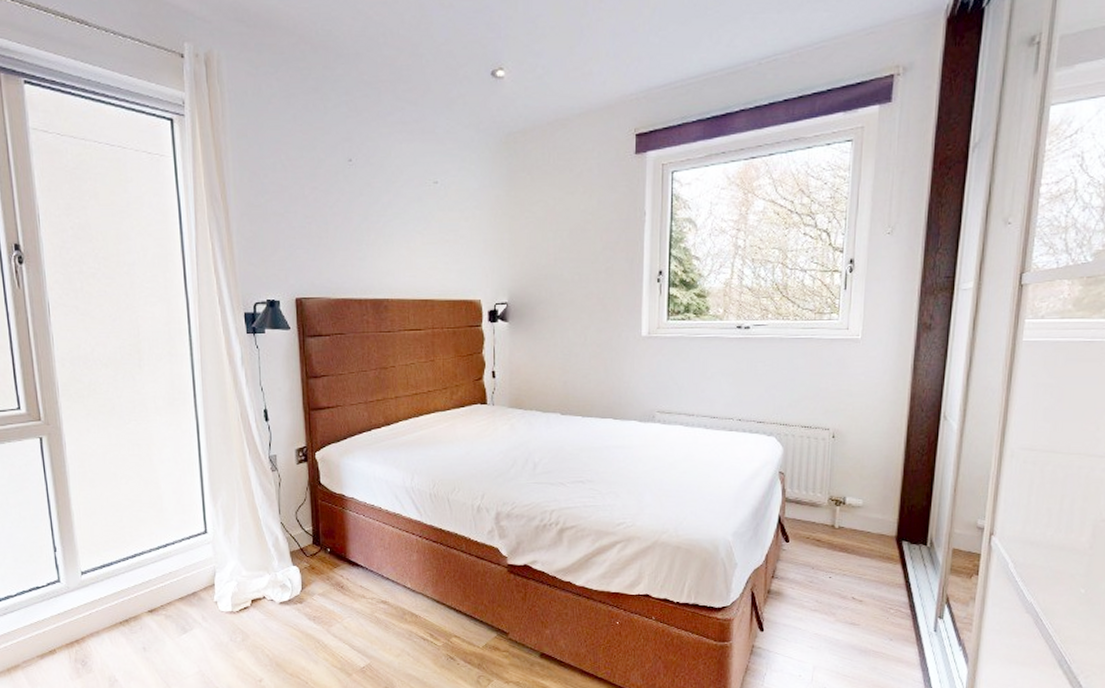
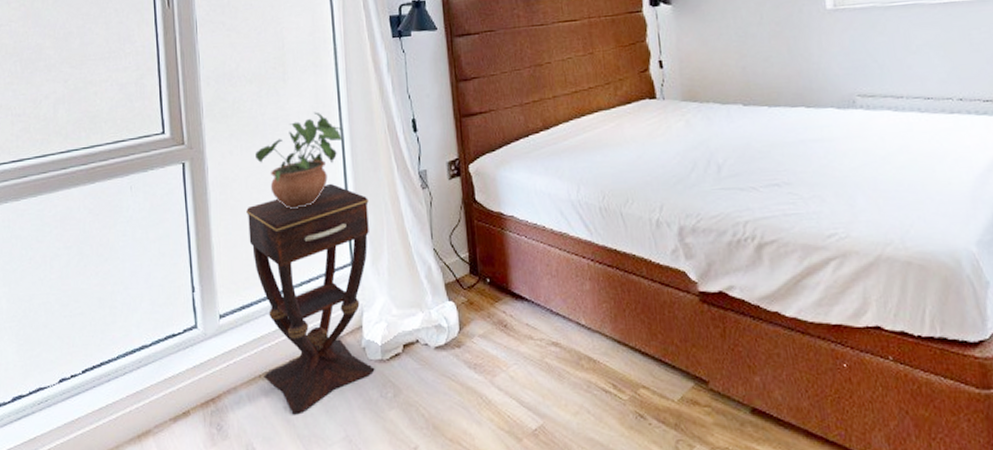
side table: none [105,462,226,653] -> present [246,183,375,413]
potted plant: none [113,397,199,483] -> present [255,112,344,209]

